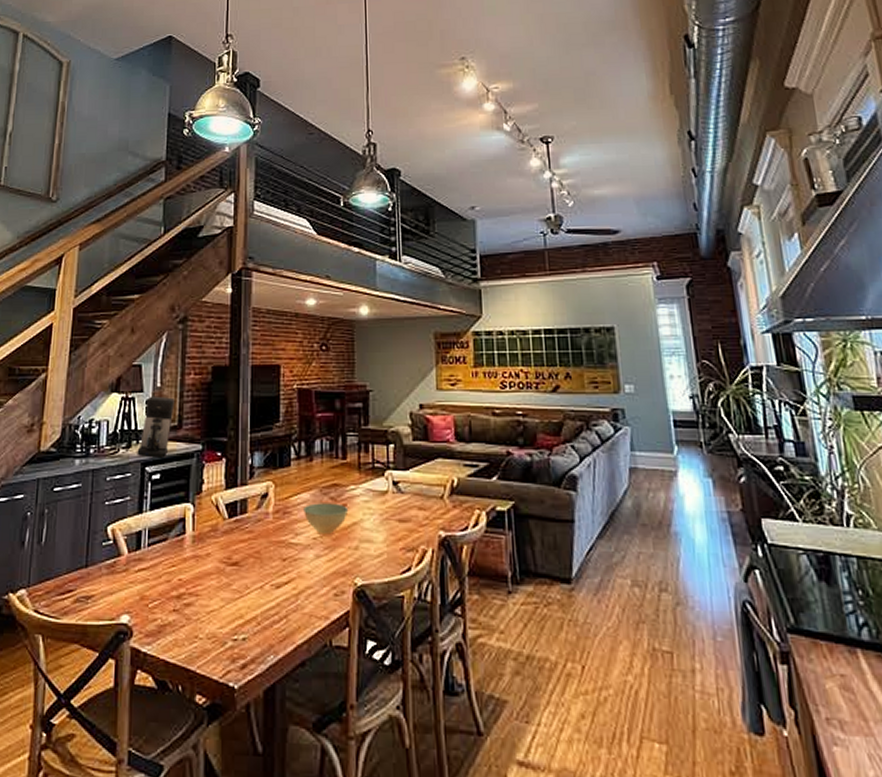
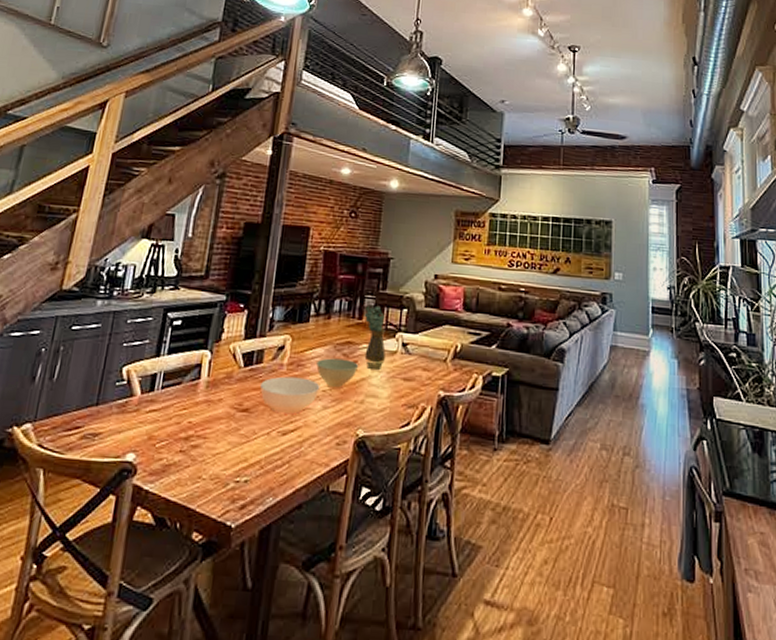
coffee maker: present [137,396,175,458] -> none [160,245,204,306]
bowl: none [246,525,310,566] -> present [259,376,320,415]
vase: none [348,441,376,512] -> present [364,303,386,370]

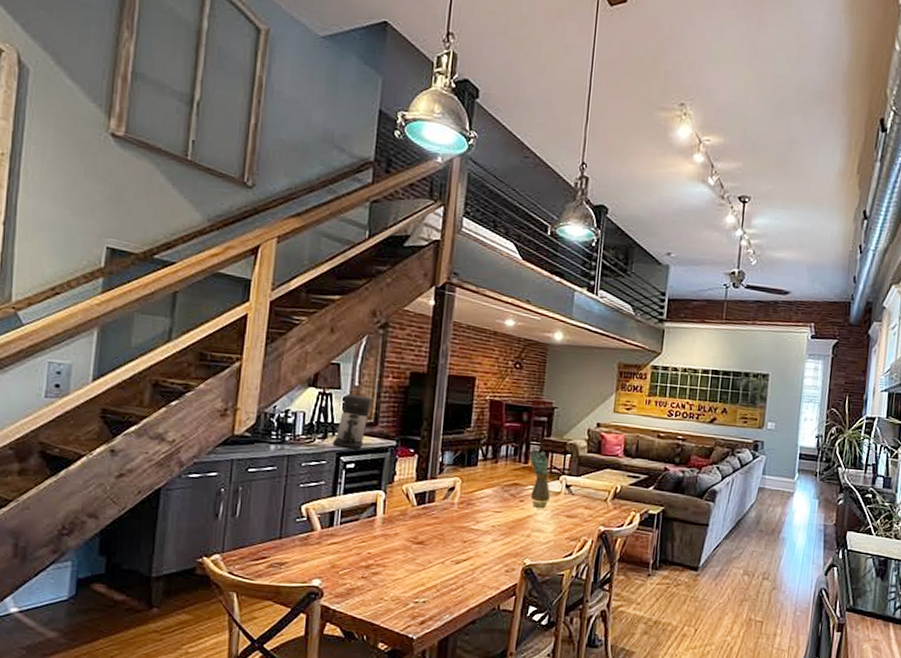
coffee maker: none [160,245,204,306] -> present [332,393,372,450]
bowl: present [259,376,320,415] -> none [432,513,490,547]
bowl: present [316,358,359,390] -> none [485,498,526,525]

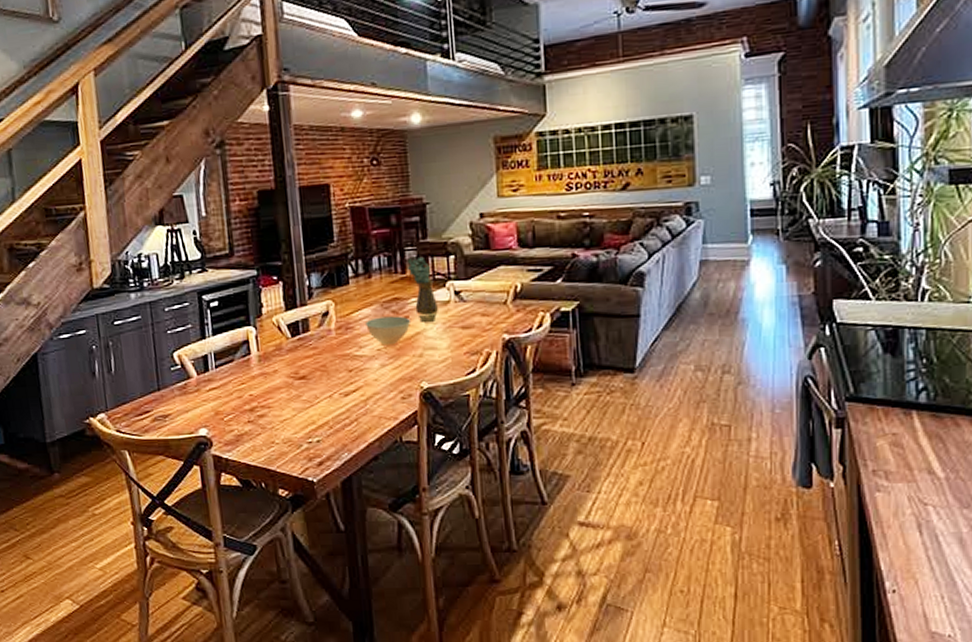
coffee maker: present [332,393,372,450] -> none [191,225,224,287]
bowl: none [485,498,526,525] -> present [365,316,411,347]

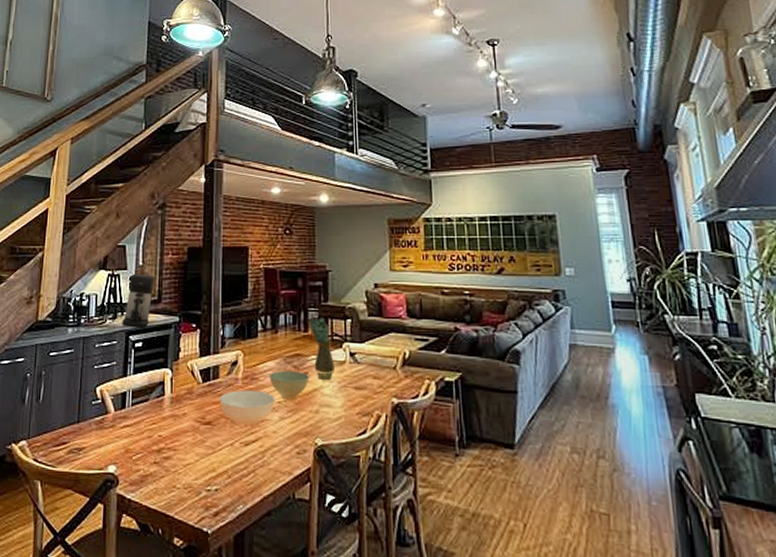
coffee maker: none [191,225,224,287] -> present [122,273,155,328]
bowl: none [311,340,374,377] -> present [218,390,275,426]

